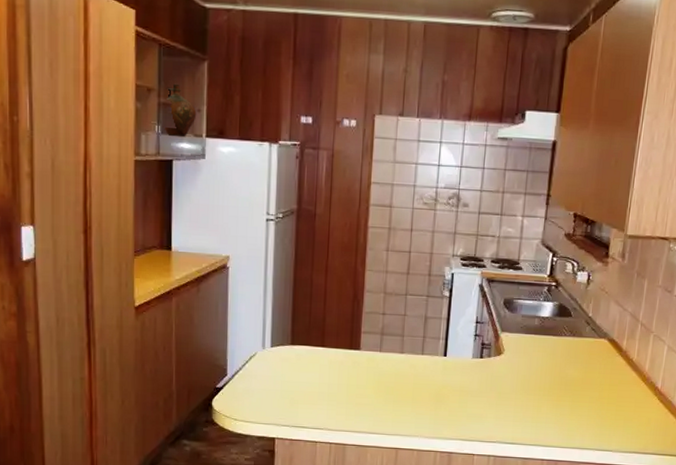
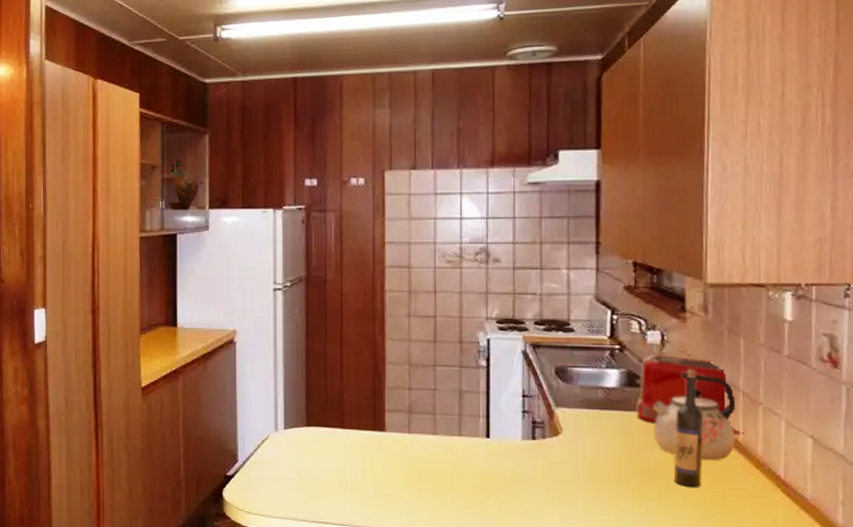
toaster: none [562,291,638,356] -> present [636,355,744,435]
kettle: none [572,307,635,376] -> present [652,373,736,461]
wine bottle: none [583,303,611,396] -> present [673,369,704,487]

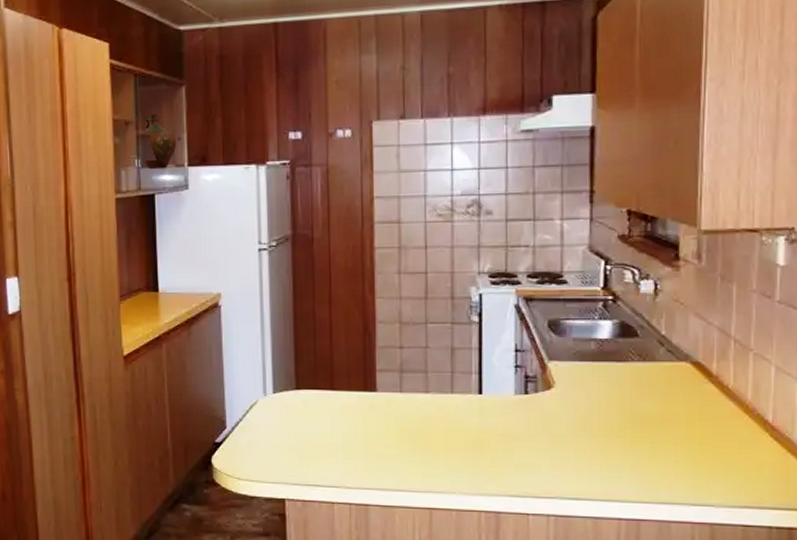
toaster: present [636,355,744,435] -> none [628,304,734,382]
kettle: present [652,373,736,461] -> none [644,322,726,409]
wine bottle: present [673,369,704,487] -> none [664,317,695,435]

